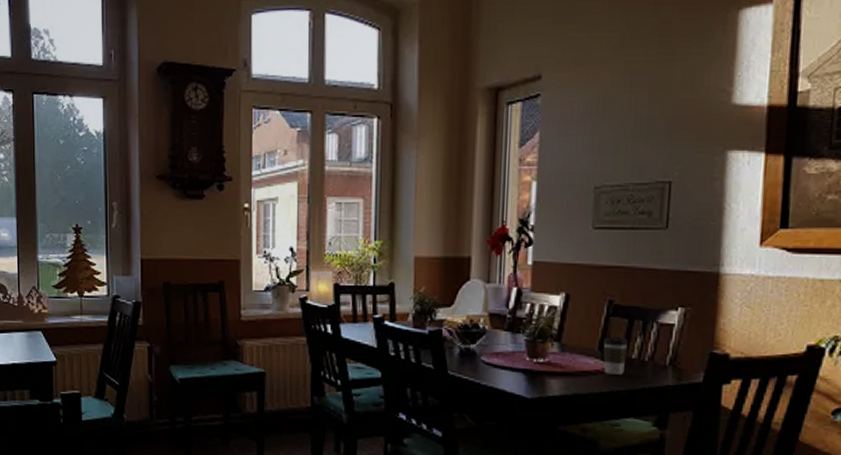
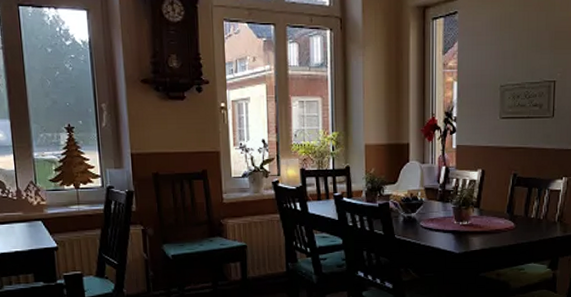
coffee cup: present [603,337,629,375] -> none [510,202,529,231]

